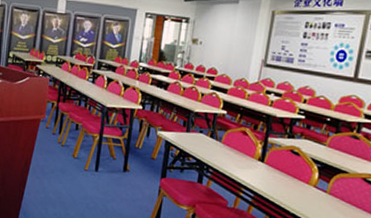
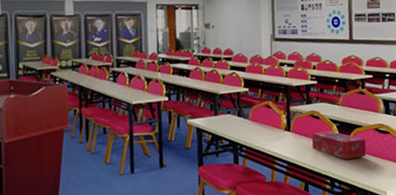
tissue box: none [284,168,349,205] -> present [312,131,366,159]

